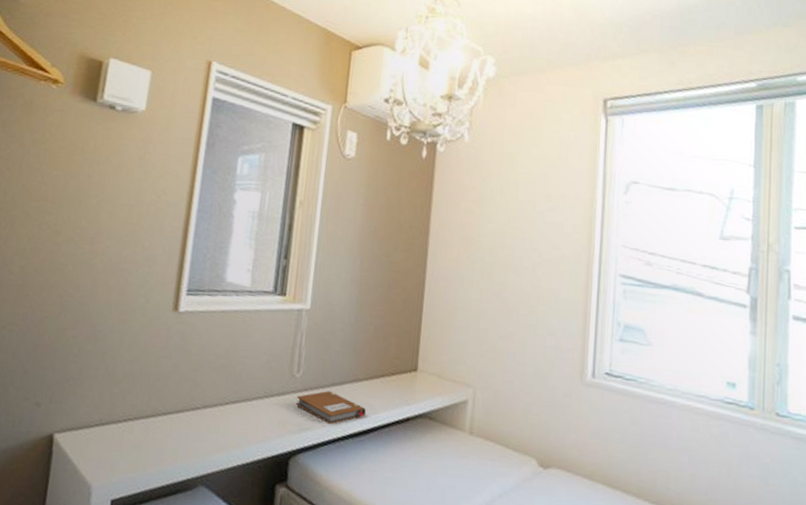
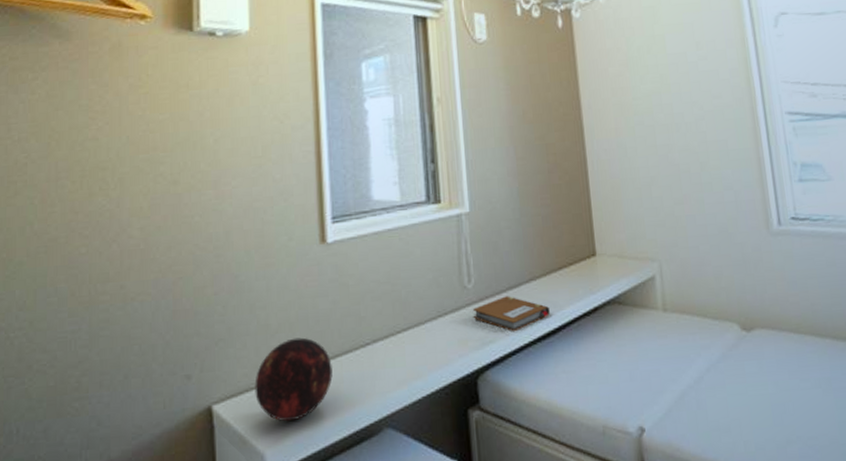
decorative orb: none [92,389,164,462] -> present [255,337,333,422]

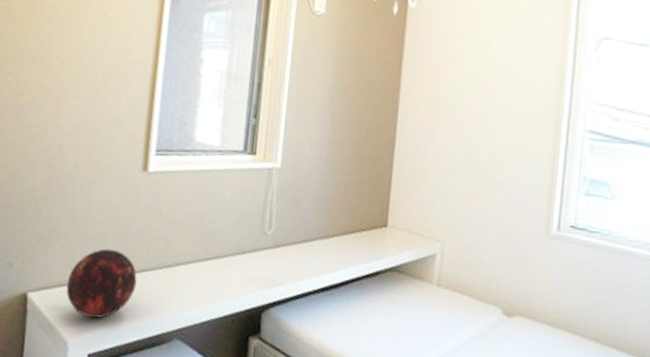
notebook: present [472,296,550,332] -> none [267,247,337,280]

